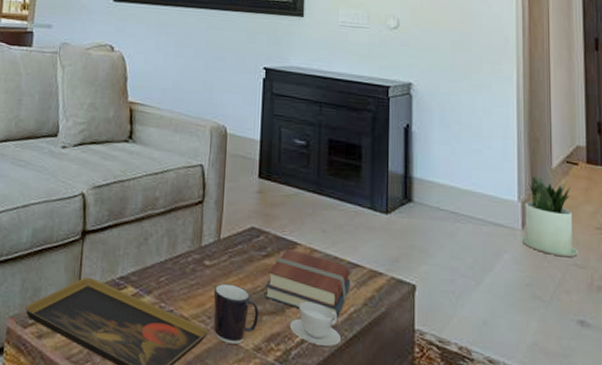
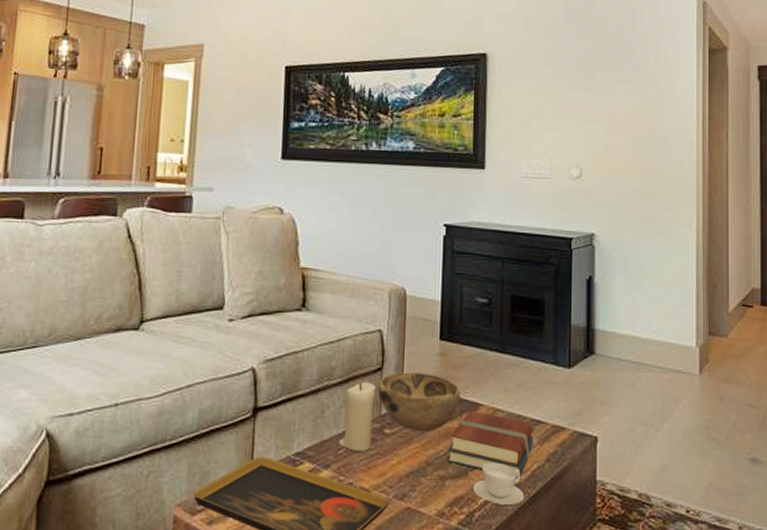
candle: none [160,212,196,281] -> present [338,381,376,451]
decorative bowl: none [199,206,279,267] -> present [378,372,462,432]
mug: present [213,283,258,344] -> none [394,451,441,511]
planter: present [521,174,579,258] -> none [699,319,753,399]

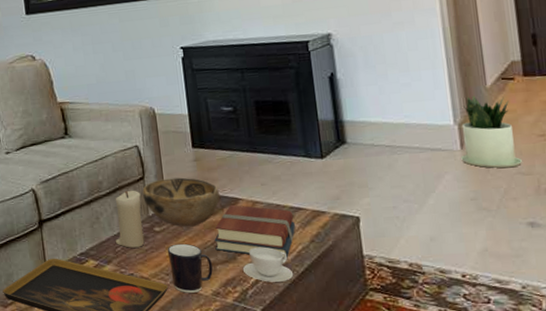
mug: none [394,451,441,511] -> present [167,243,213,293]
planter: none [699,319,753,399] -> present [461,95,523,168]

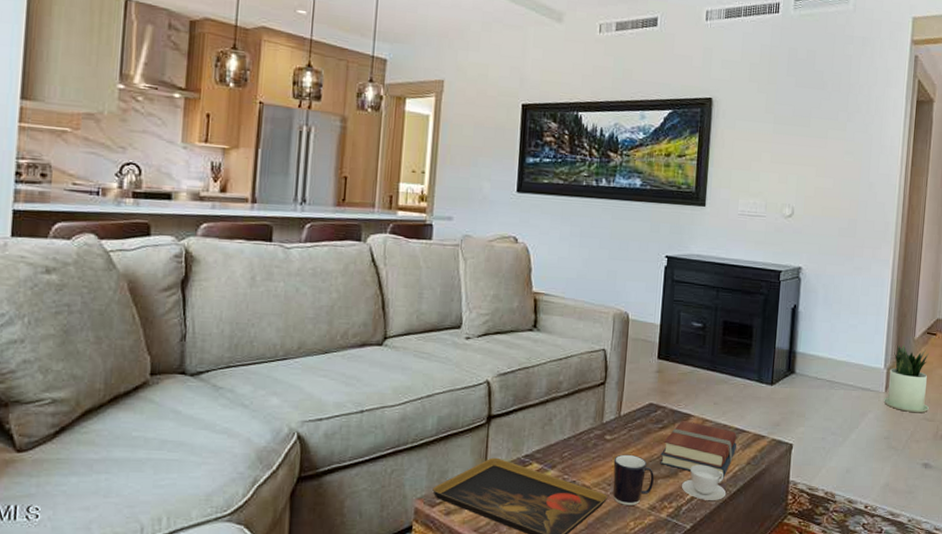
candle: present [115,190,145,248] -> none [563,394,598,454]
decorative bowl: present [142,177,221,227] -> none [600,386,675,438]

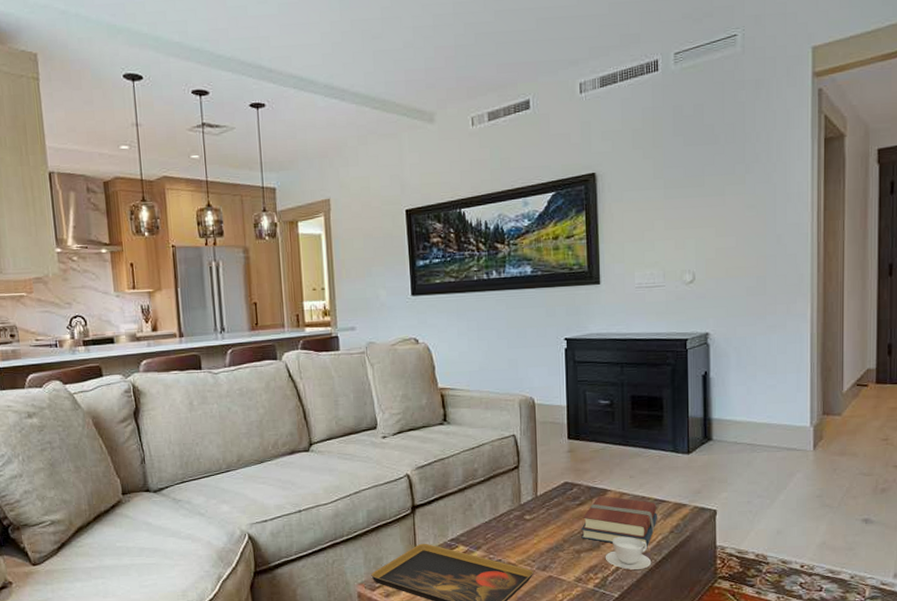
mug: present [612,454,654,505] -> none [535,531,577,579]
planter: present [884,344,930,413] -> none [813,400,866,469]

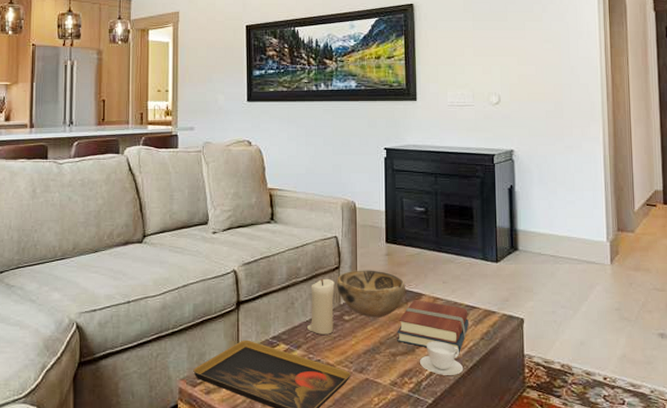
candle: none [486,478,515,535] -> present [306,278,335,335]
decorative bowl: none [516,467,591,516] -> present [337,270,406,318]

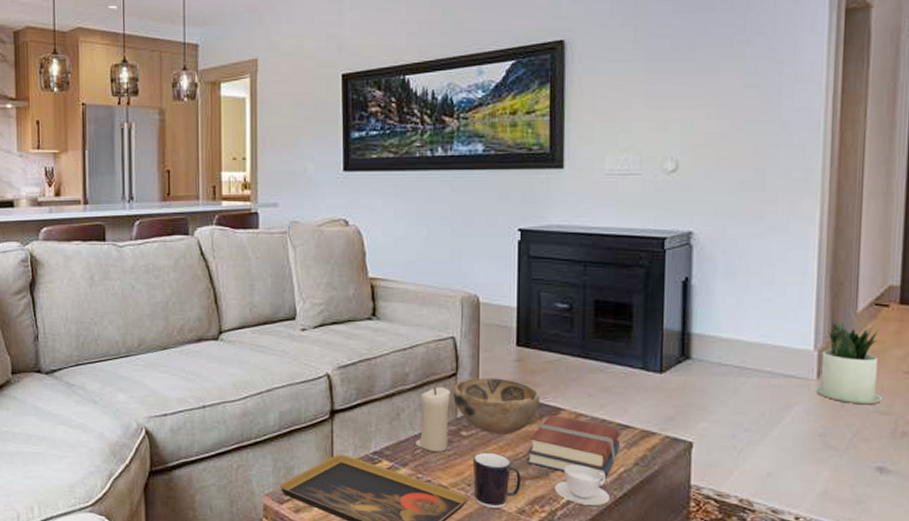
mug: none [353,333,393,382] -> present [472,452,521,508]
planter: none [610,217,659,284] -> present [815,320,883,405]

